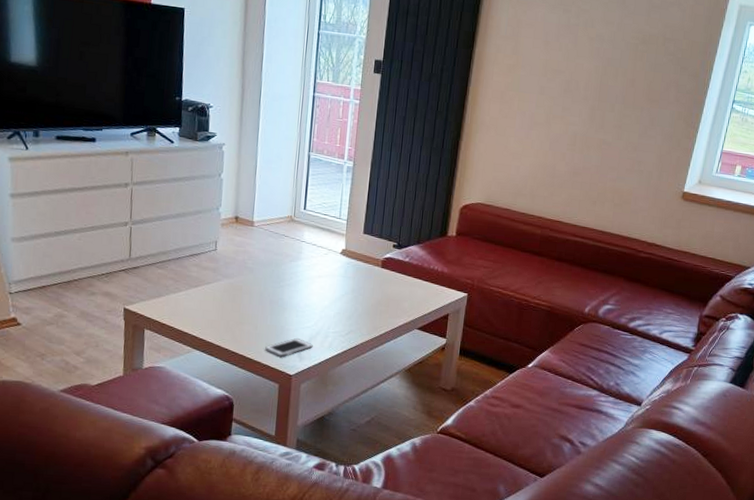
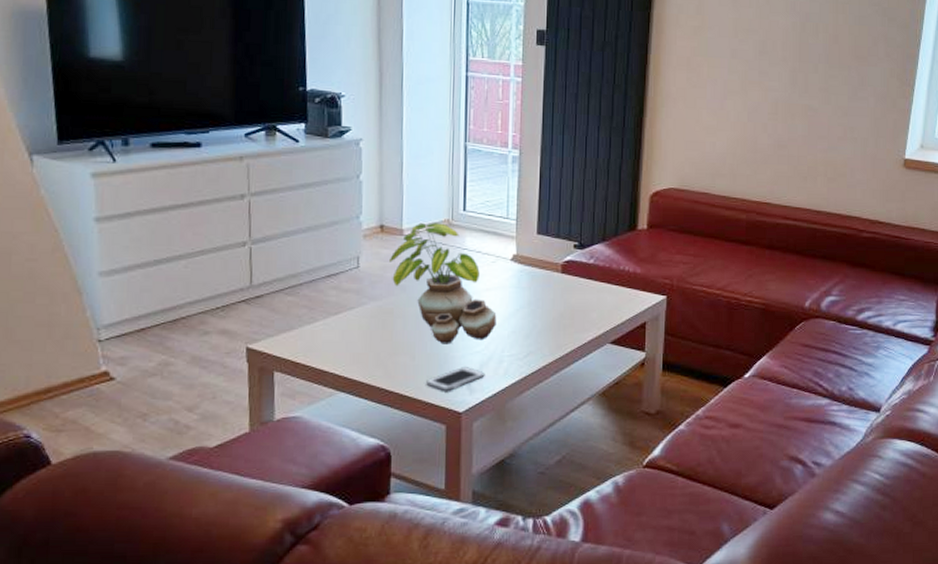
potted plant: none [241,217,326,319] -> present [390,222,497,345]

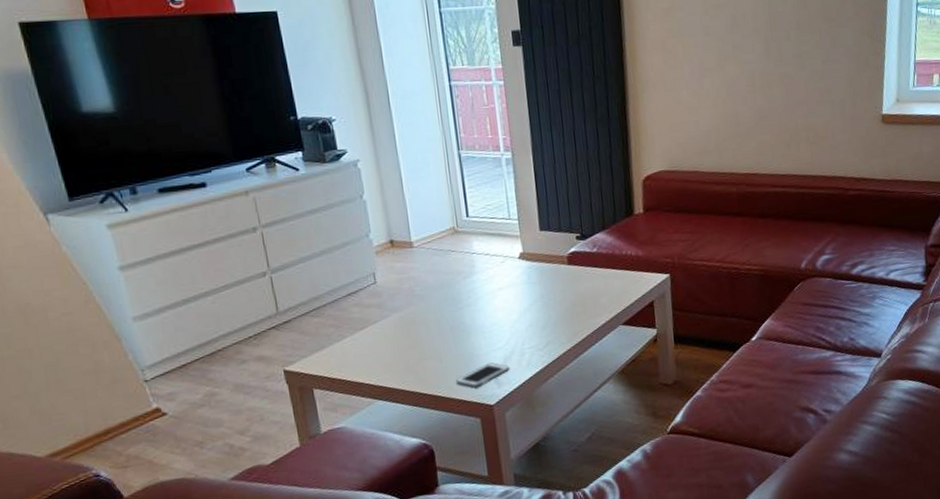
potted plant: present [390,222,497,345] -> none [404,231,514,345]

